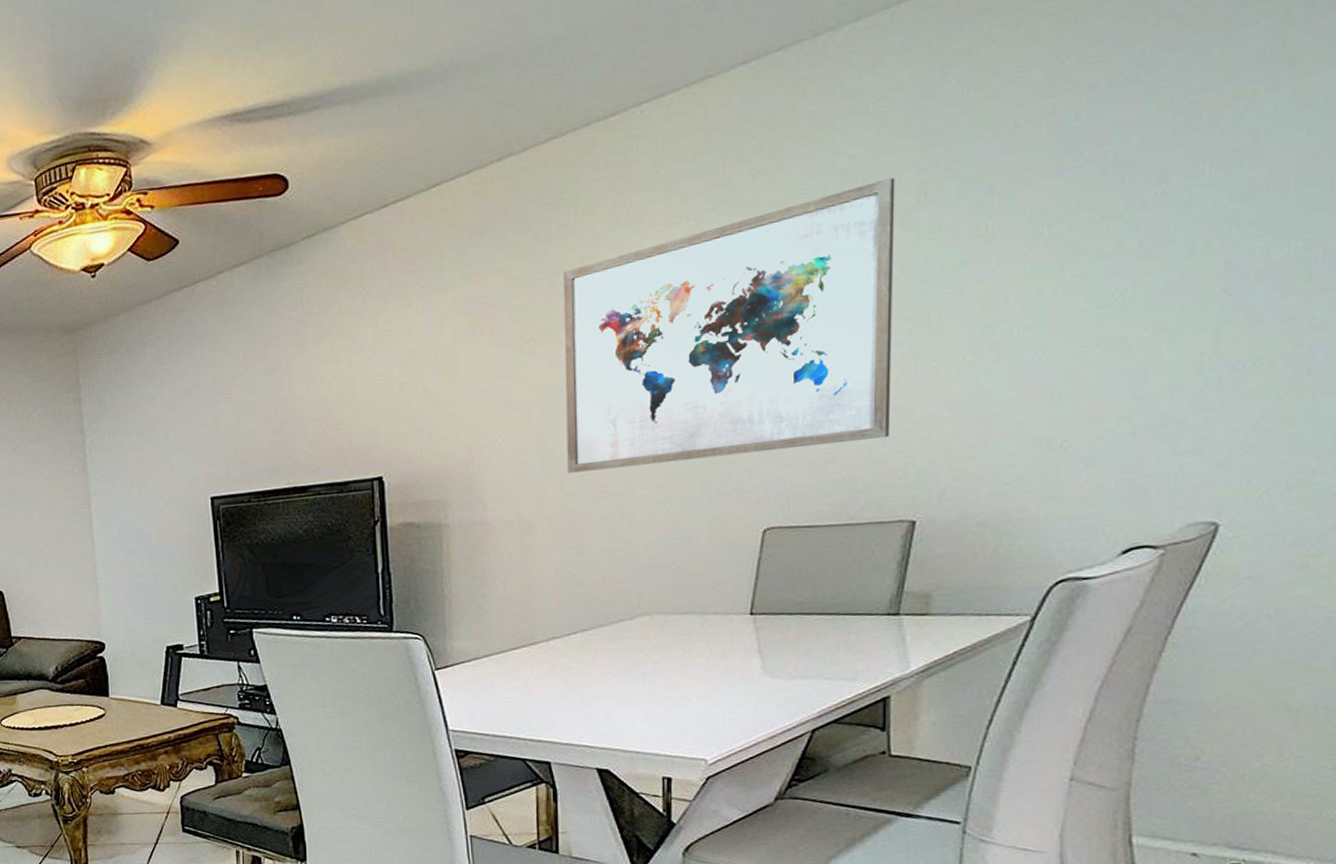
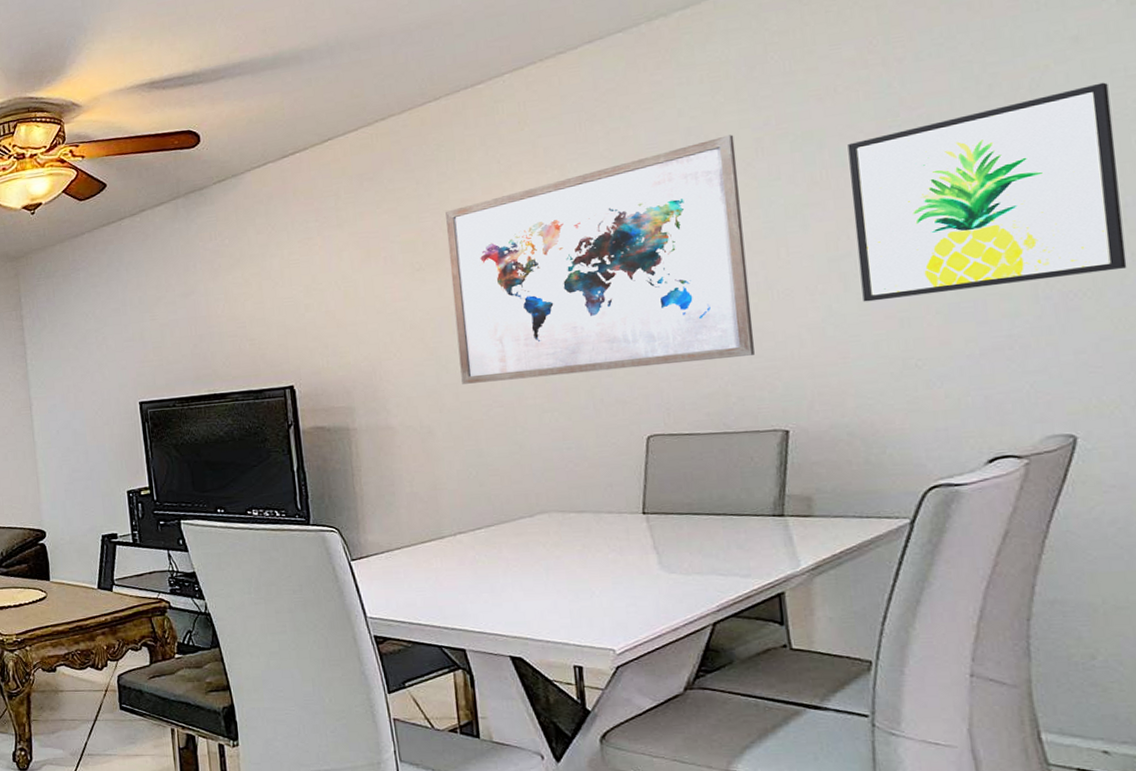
wall art: none [1014,113,1320,375] -> present [847,82,1127,302]

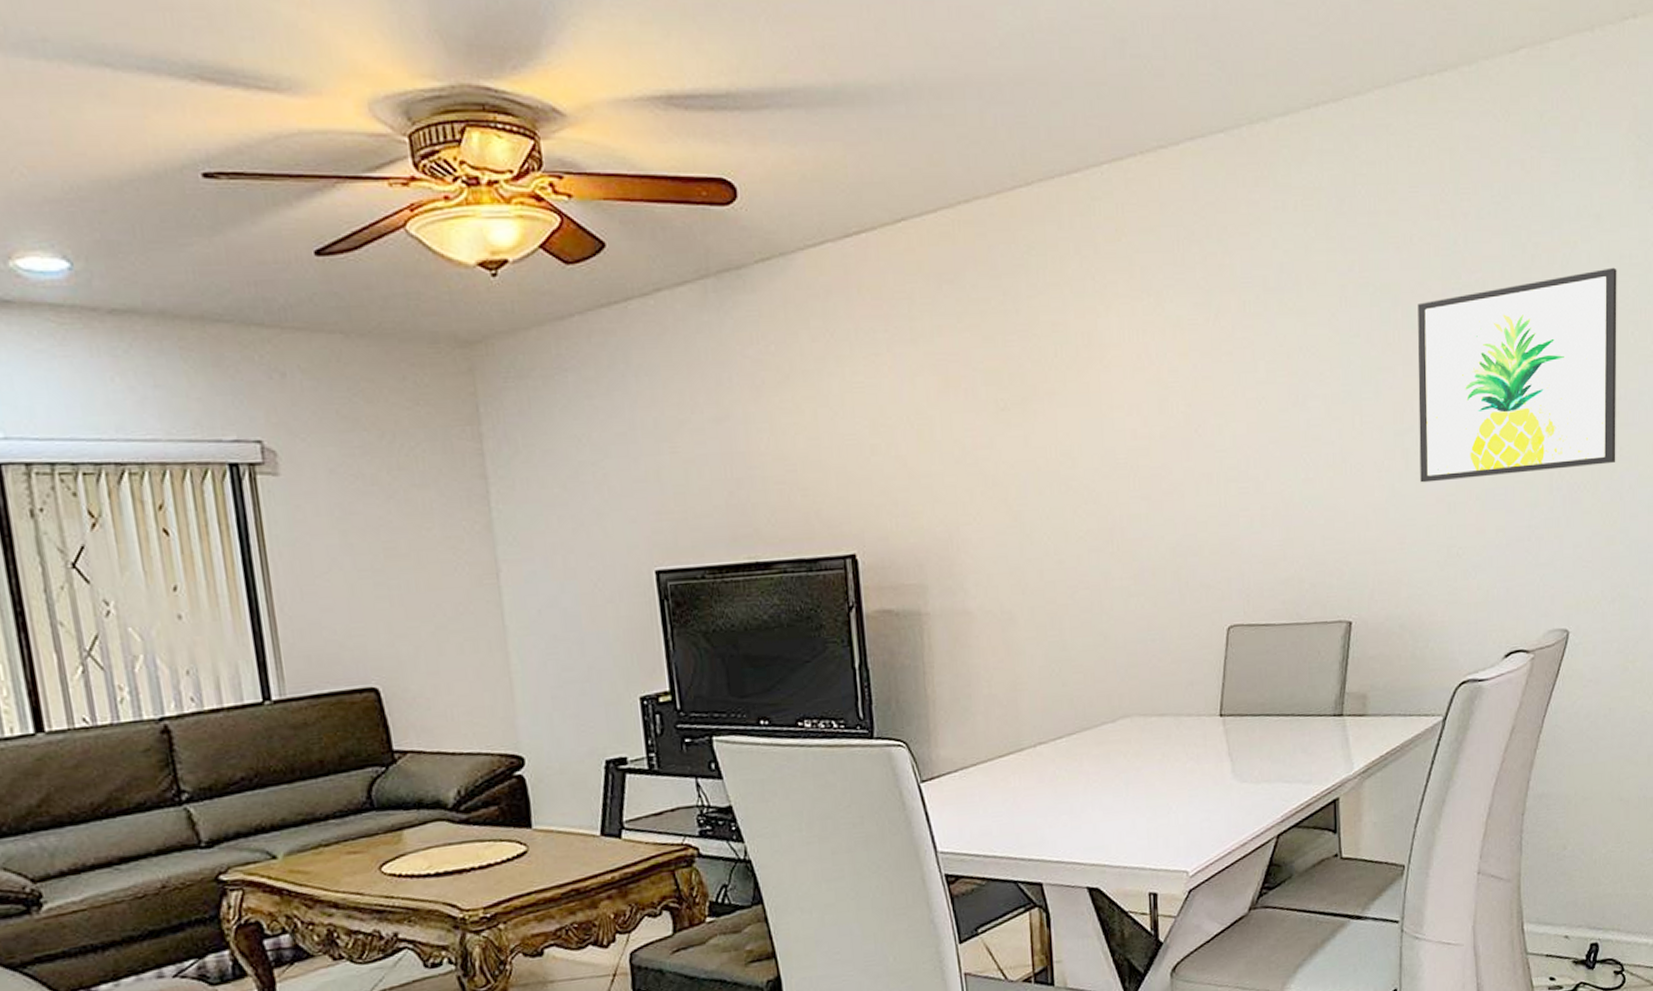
wall art: present [445,135,755,384] -> none [1035,277,1328,560]

